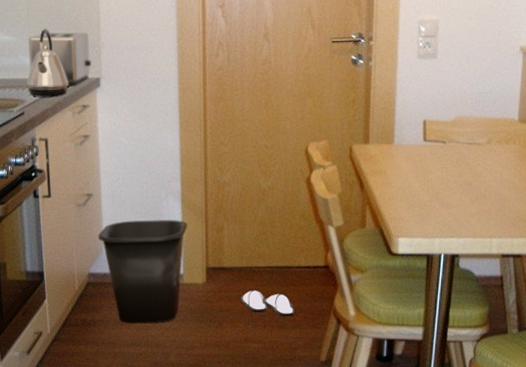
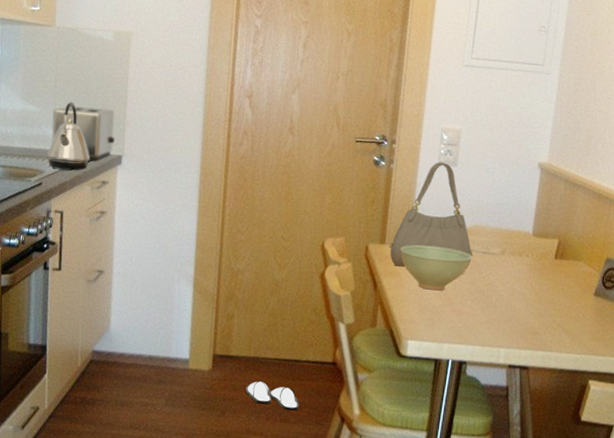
waste bin: present [98,220,188,323] -> none [105,300,198,407]
handbag: none [373,55,459,165] -> present [389,161,474,271]
bowl: none [385,141,458,186] -> present [400,245,472,291]

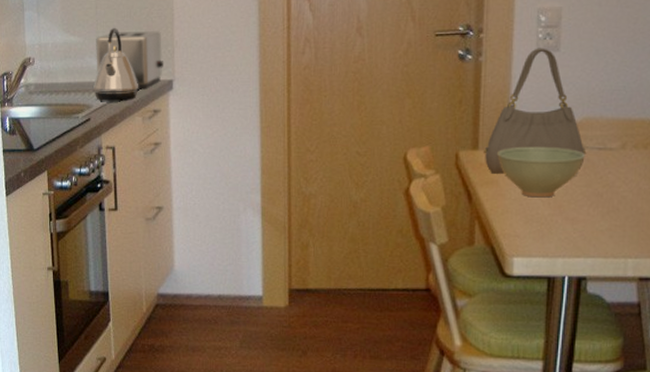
slippers: present [245,380,299,411] -> none [328,314,390,346]

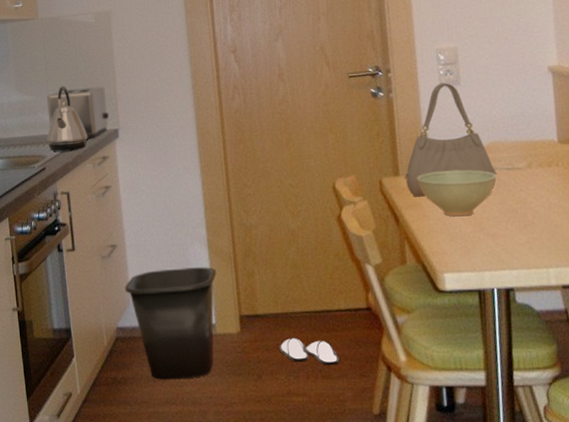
waste bin: none [168,235,269,350] -> present [124,267,217,379]
slippers: none [328,314,390,346] -> present [279,337,339,365]

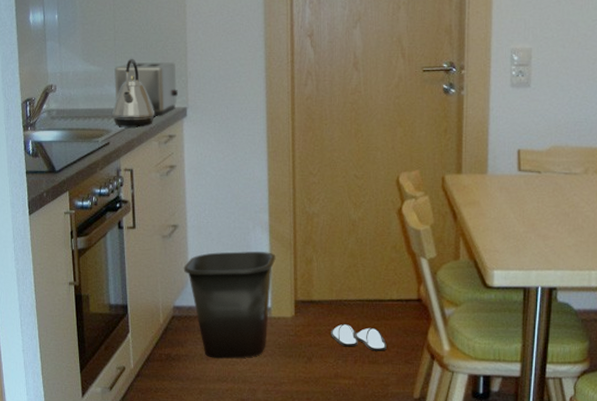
handbag: present [404,82,498,197] -> none [467,83,555,195]
bowl: present [417,169,497,217] -> none [478,171,554,217]

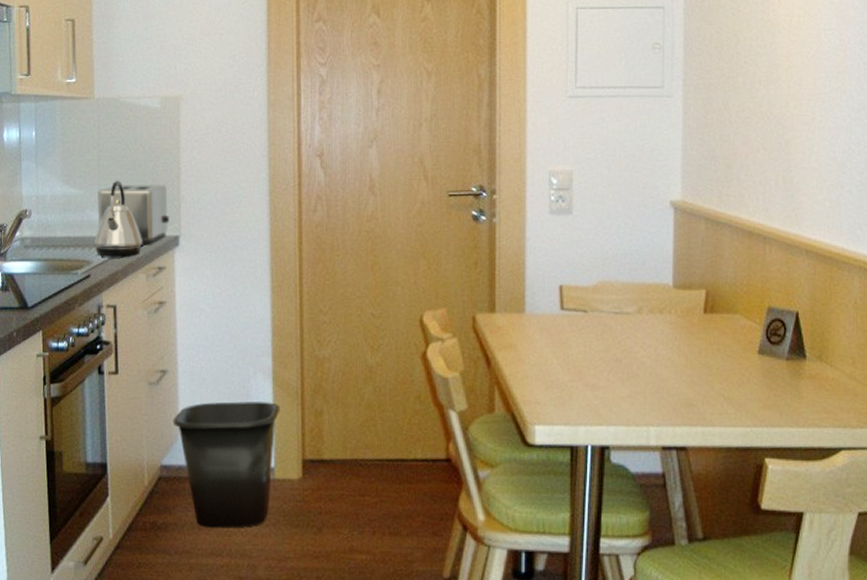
slippers: present [331,323,387,351] -> none [345,487,410,521]

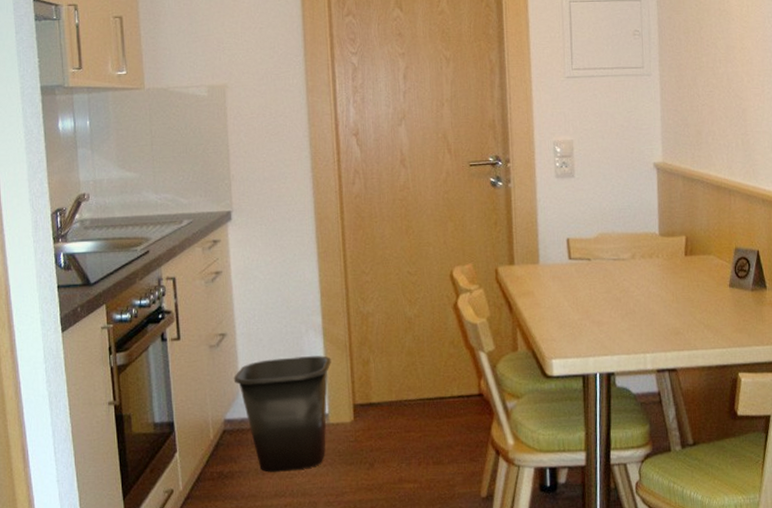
kettle: present [94,180,143,258] -> none [151,163,198,235]
toaster: present [97,185,170,247] -> none [152,166,222,222]

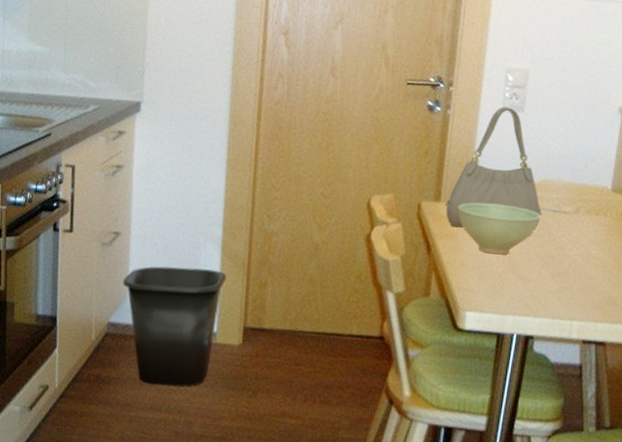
handbag: none [519,174,604,286] -> present [445,106,543,232]
bowl: none [531,259,603,305] -> present [458,202,541,255]

